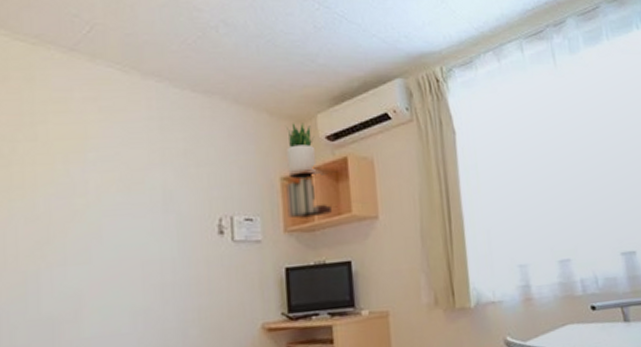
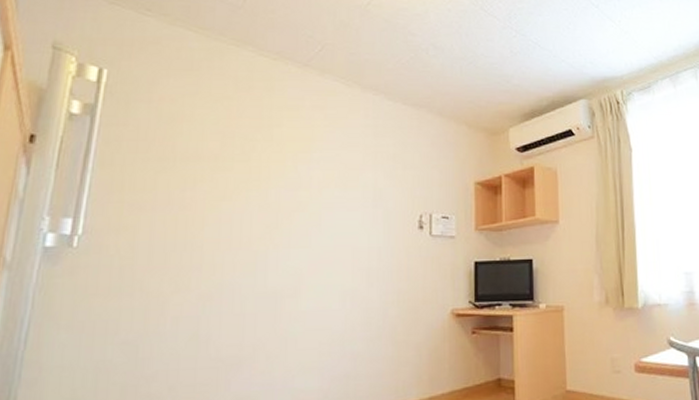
planter: present [286,123,317,179] -> none [481,135,507,184]
books: present [286,177,332,220] -> none [479,183,518,220]

